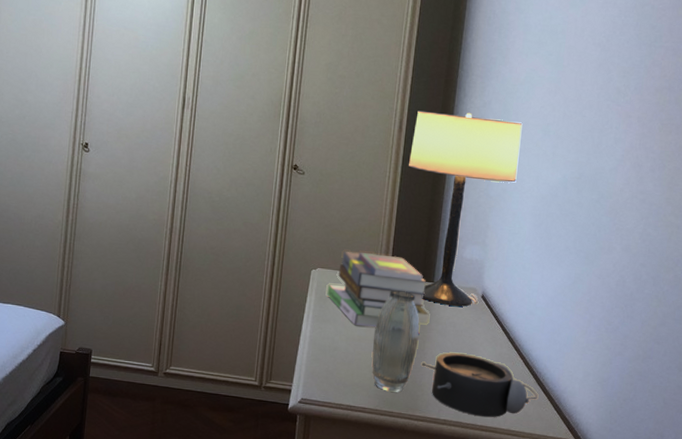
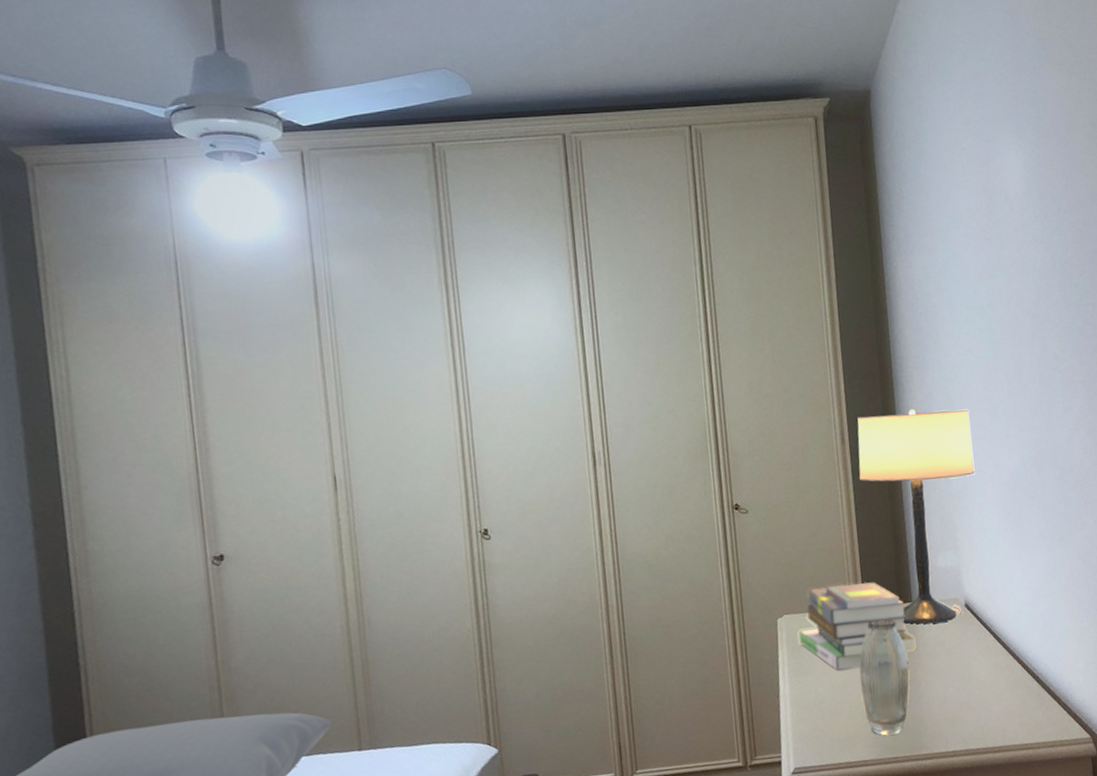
alarm clock: present [422,352,538,418] -> none [917,672,1044,739]

